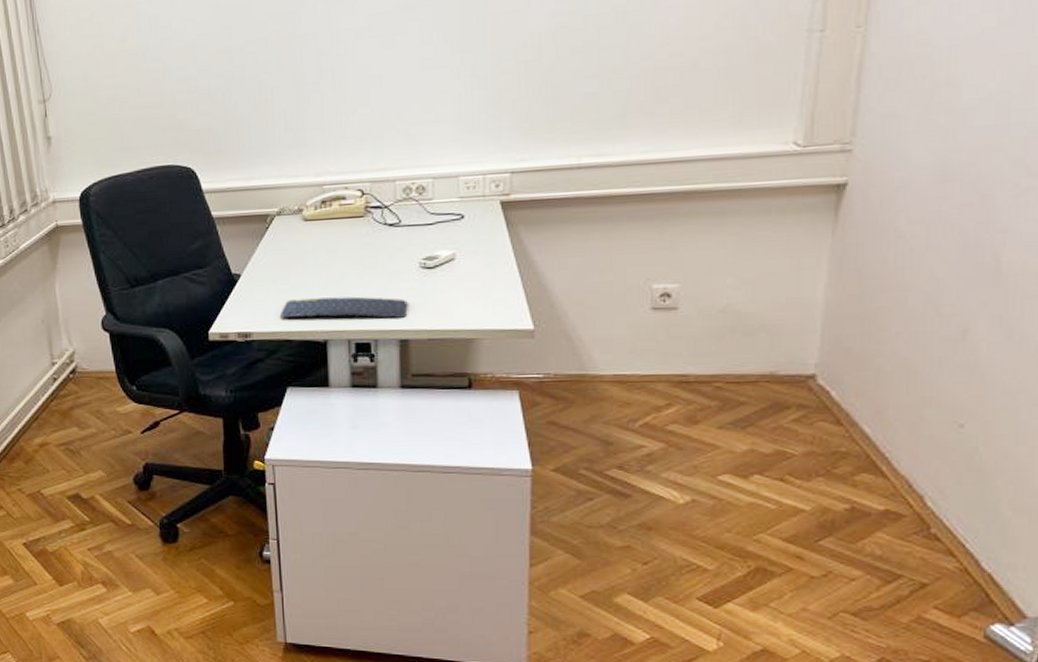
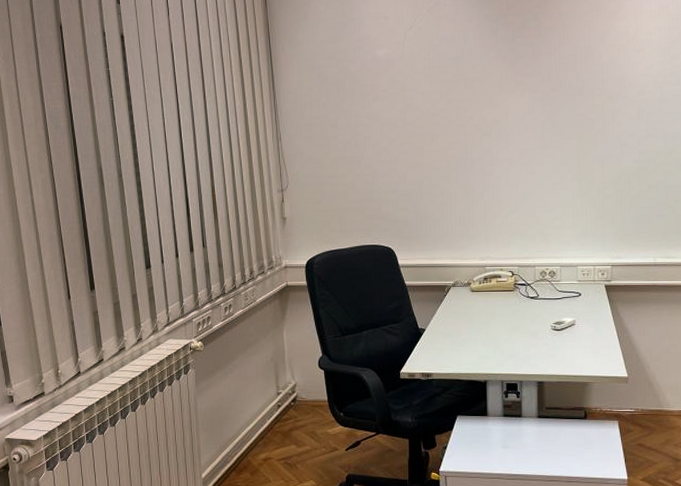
keyboard: present [279,296,408,318] -> none [453,349,543,366]

